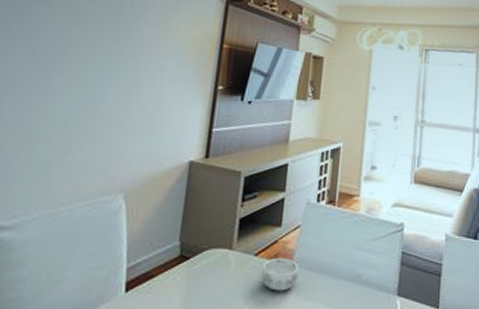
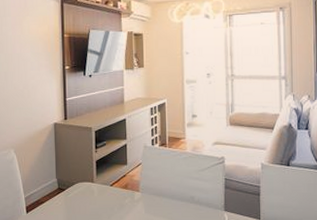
decorative bowl: present [261,257,300,291] -> none [116,186,145,210]

